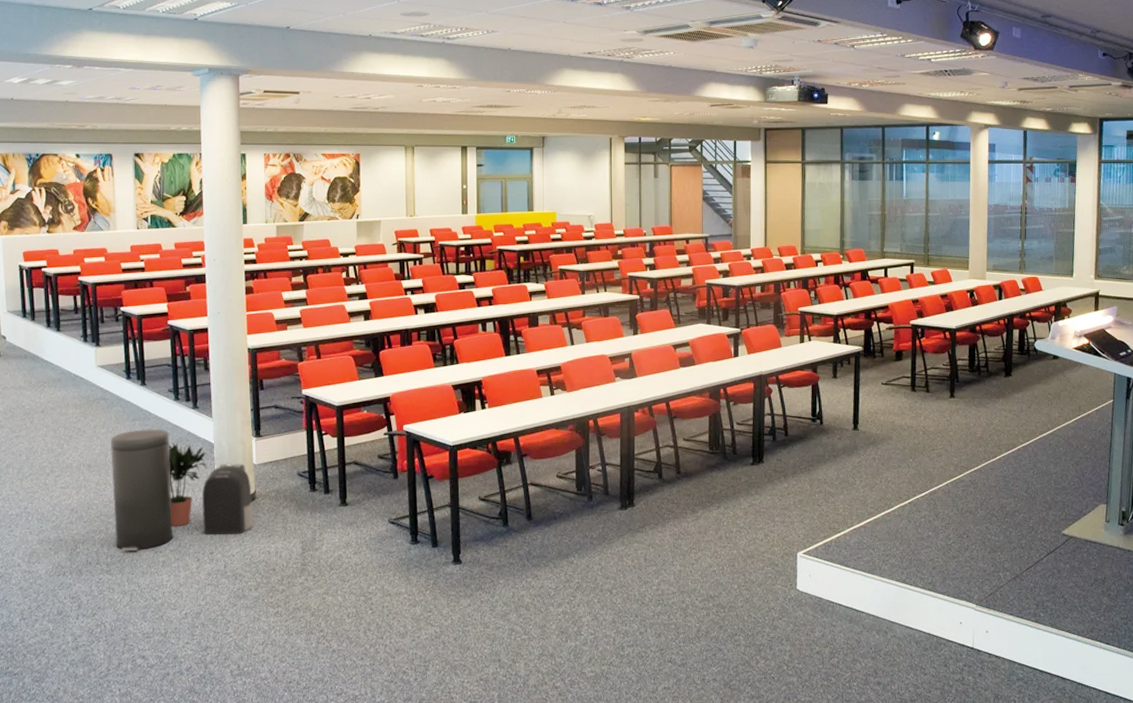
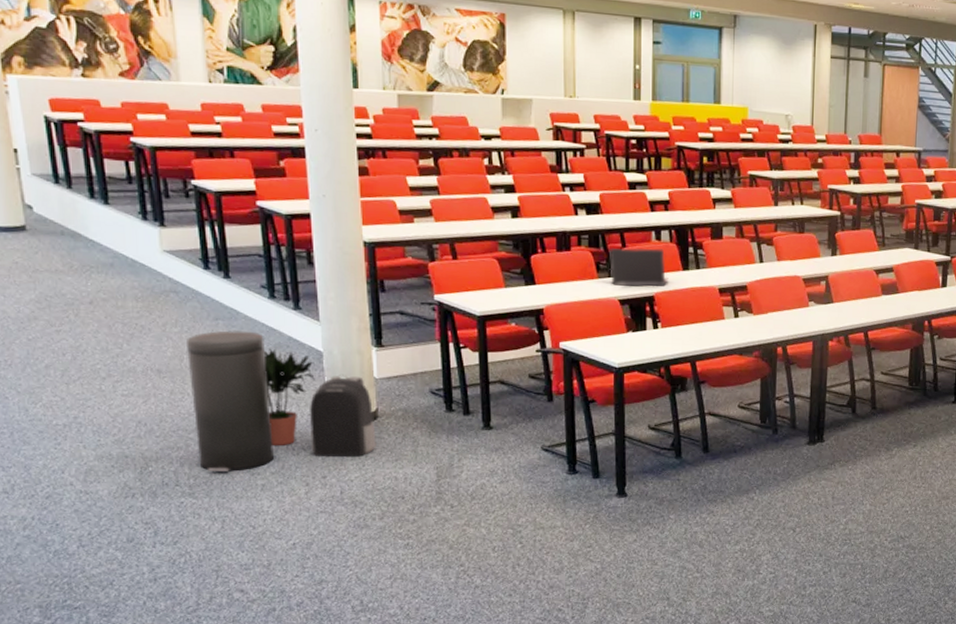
laptop computer: none [444,338,494,374] -> present [609,247,669,287]

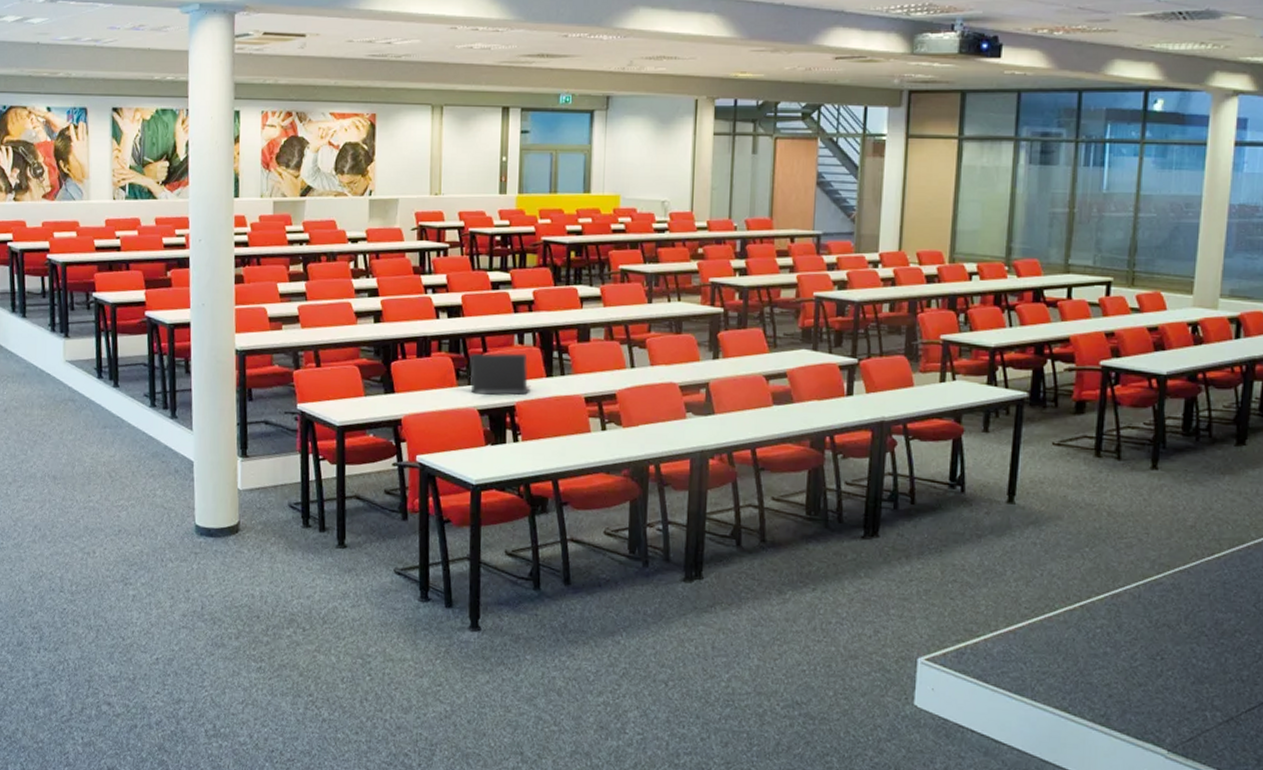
pedal bin: present [187,330,274,472] -> none [78,439,145,581]
potted plant: present [263,348,315,445] -> none [142,456,185,556]
backpack: present [309,373,376,457] -> none [177,484,237,571]

